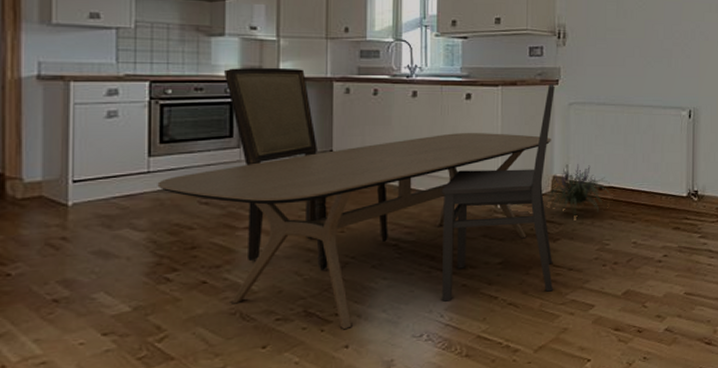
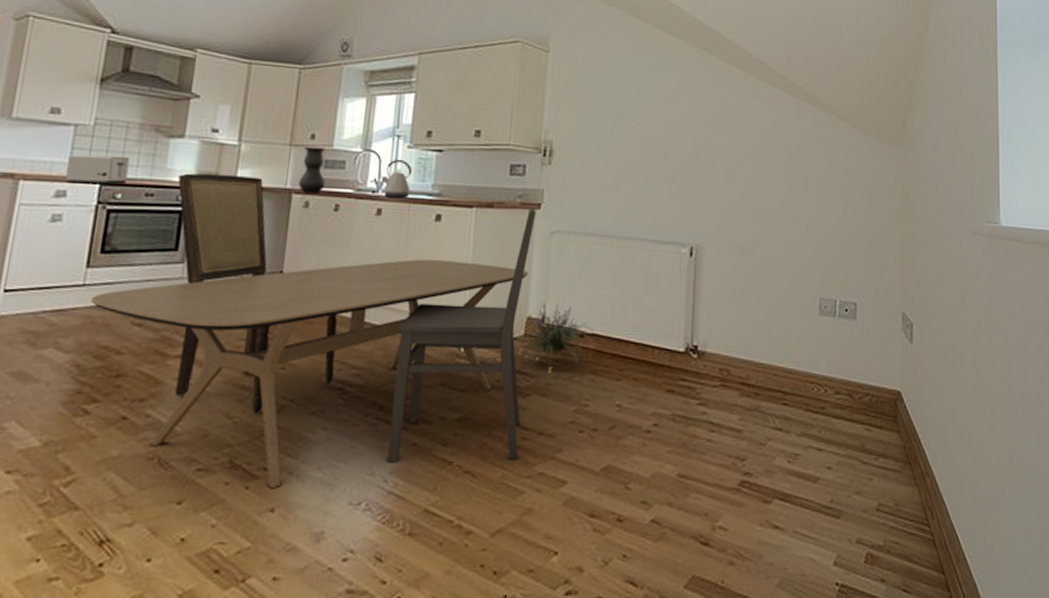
toaster: none [114,55,175,83] -> present [65,154,130,186]
vase: none [338,39,363,82] -> present [298,146,327,195]
kettle: none [413,46,443,82] -> present [381,159,413,199]

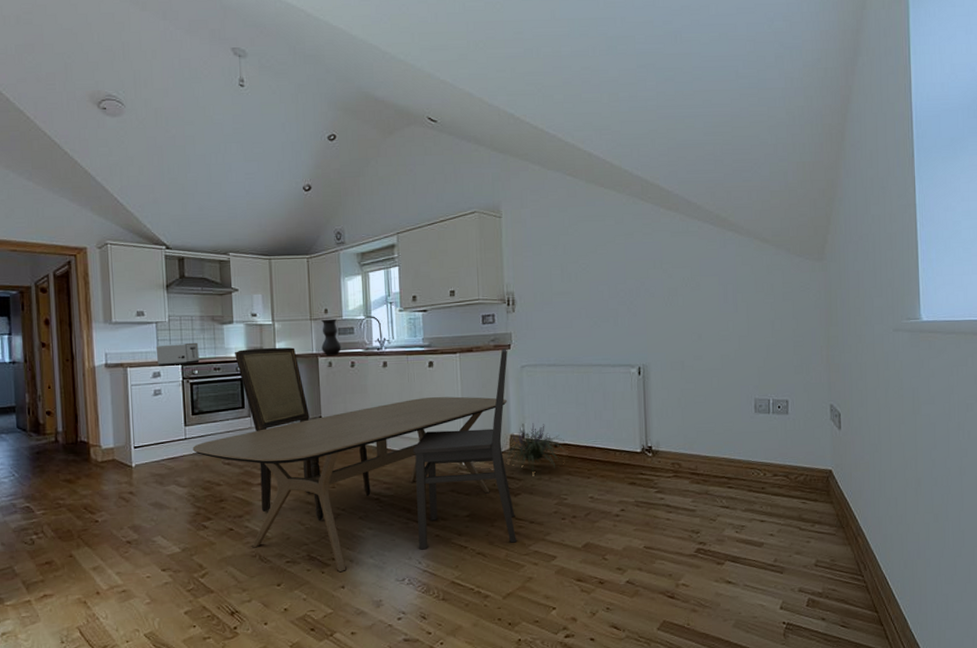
kettle: present [381,159,413,199] -> none [382,321,408,353]

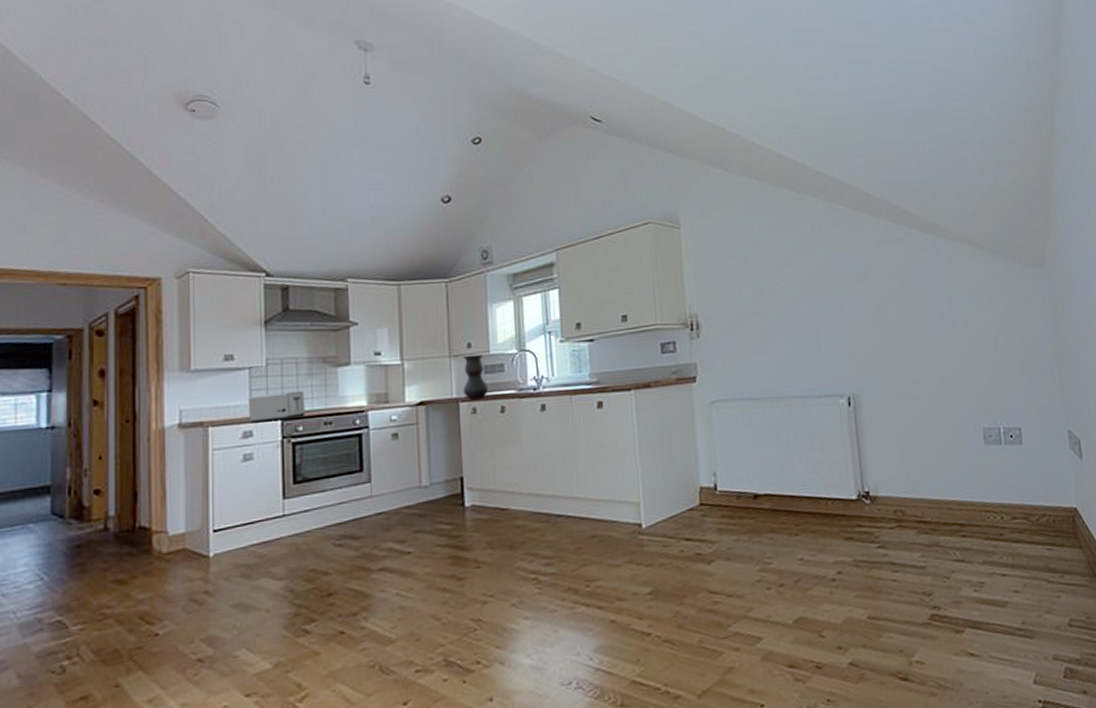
dining table: present [192,396,507,573] -> none [292,442,694,680]
dining chair: present [234,347,371,522] -> none [350,392,527,614]
dining chair: present [412,349,517,550] -> none [579,382,712,642]
plant: present [501,423,566,472] -> none [689,471,768,531]

